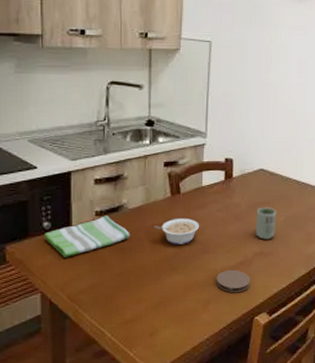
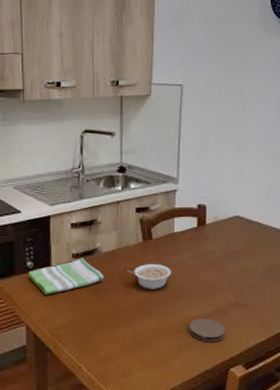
cup: present [255,207,277,240] -> none [230,256,254,290]

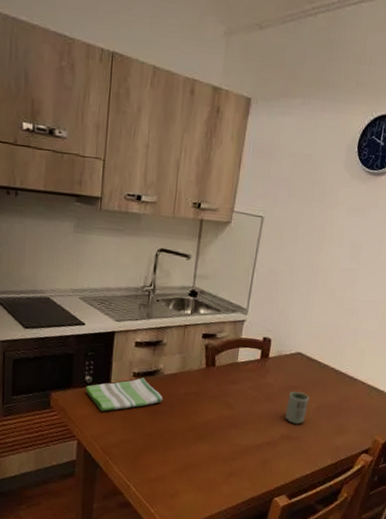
legume: present [127,264,171,290] -> none [186,390,230,416]
coaster: present [189,318,226,342] -> none [240,447,275,472]
cup: none [230,256,254,290] -> present [284,391,310,424]

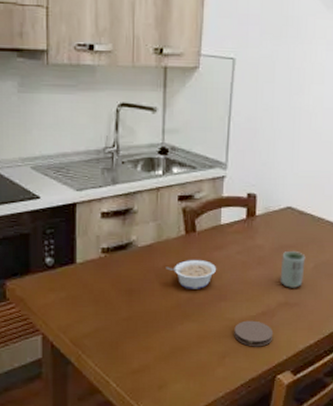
dish towel: present [85,377,163,411] -> none [46,253,139,297]
legume: none [186,390,230,416] -> present [166,260,216,289]
coaster: none [240,447,275,472] -> present [234,320,274,347]

